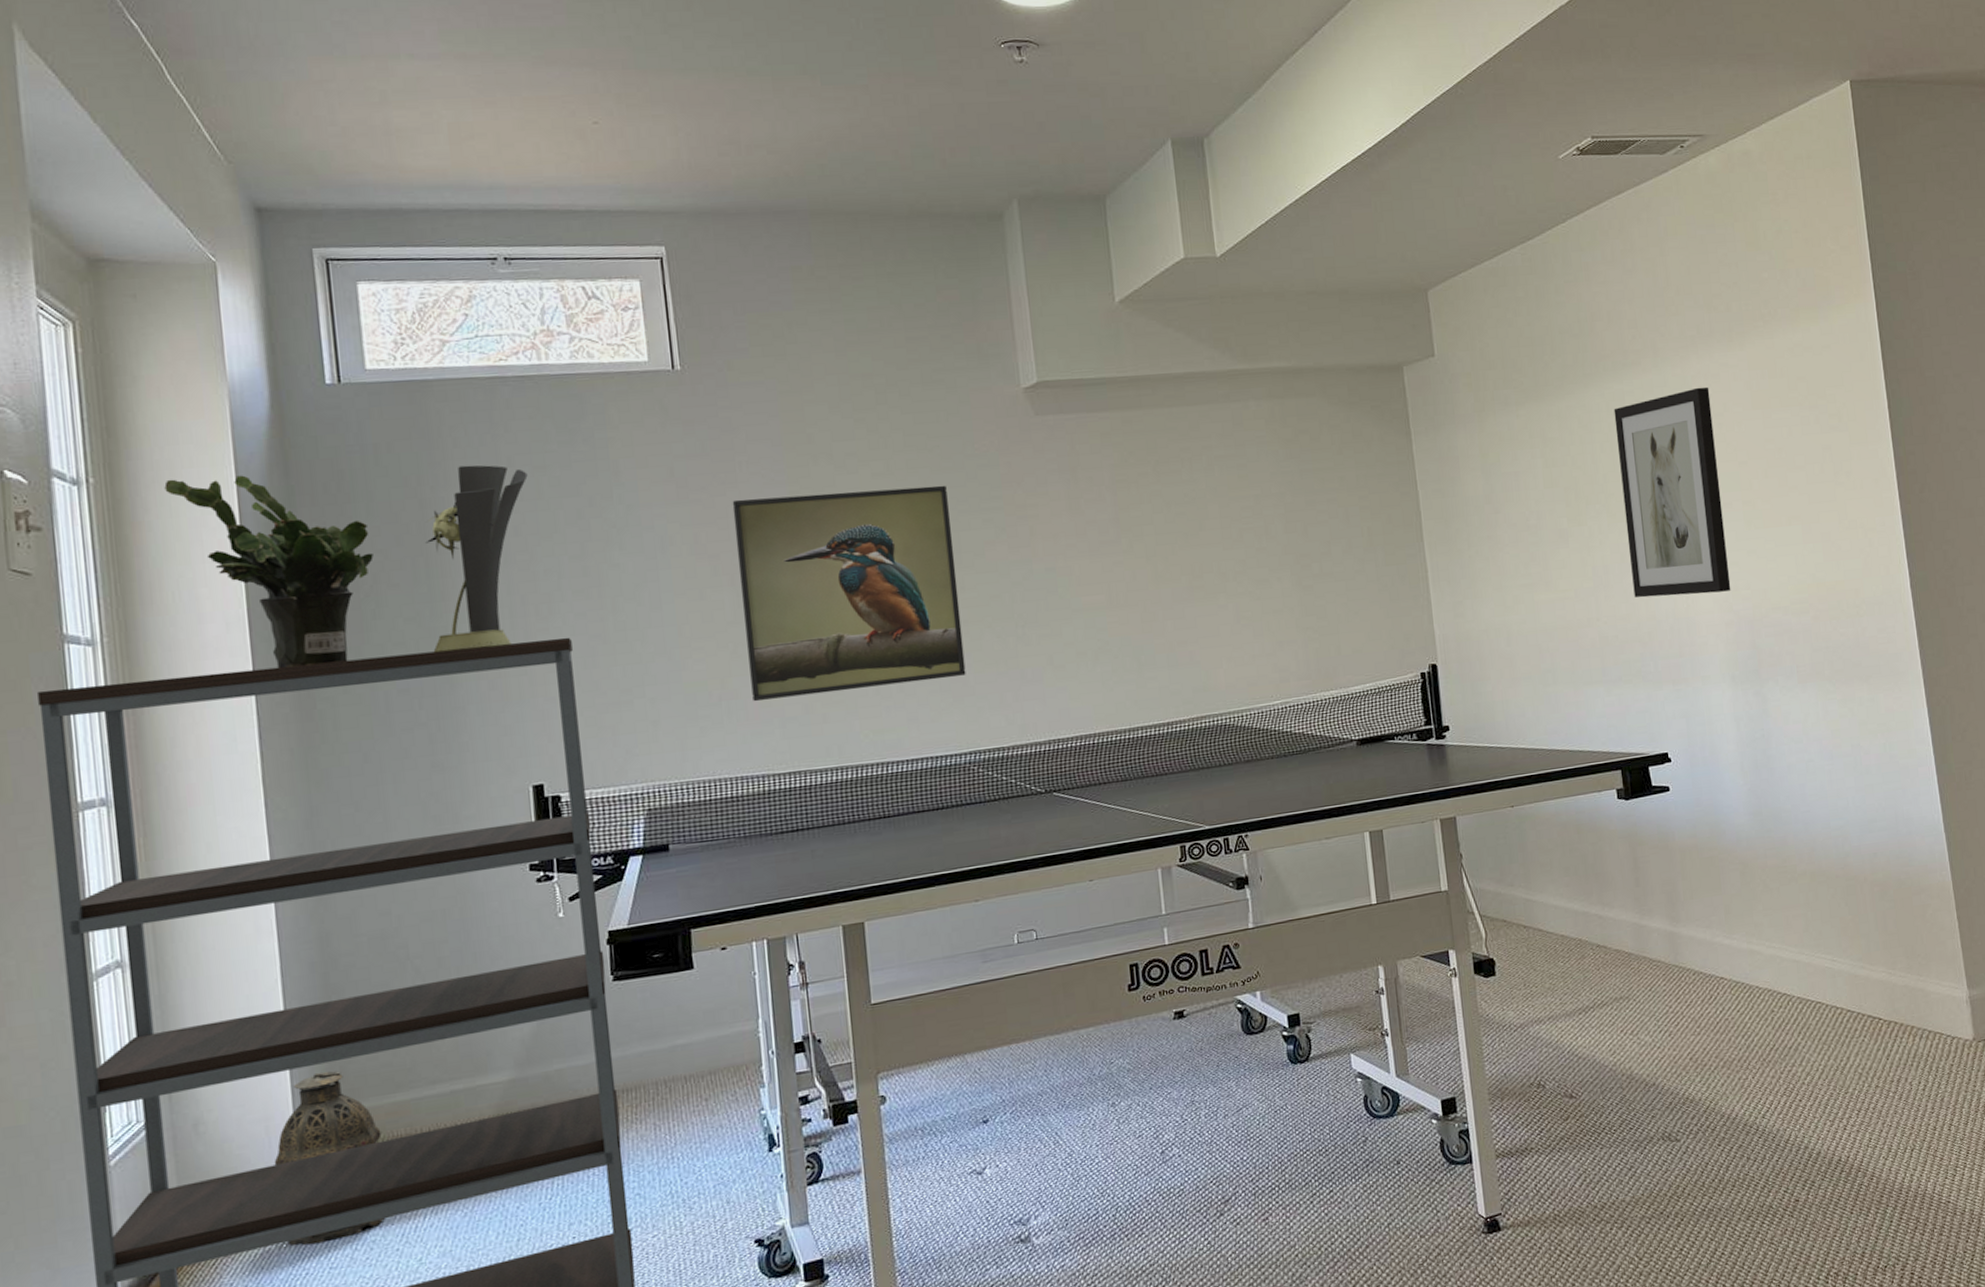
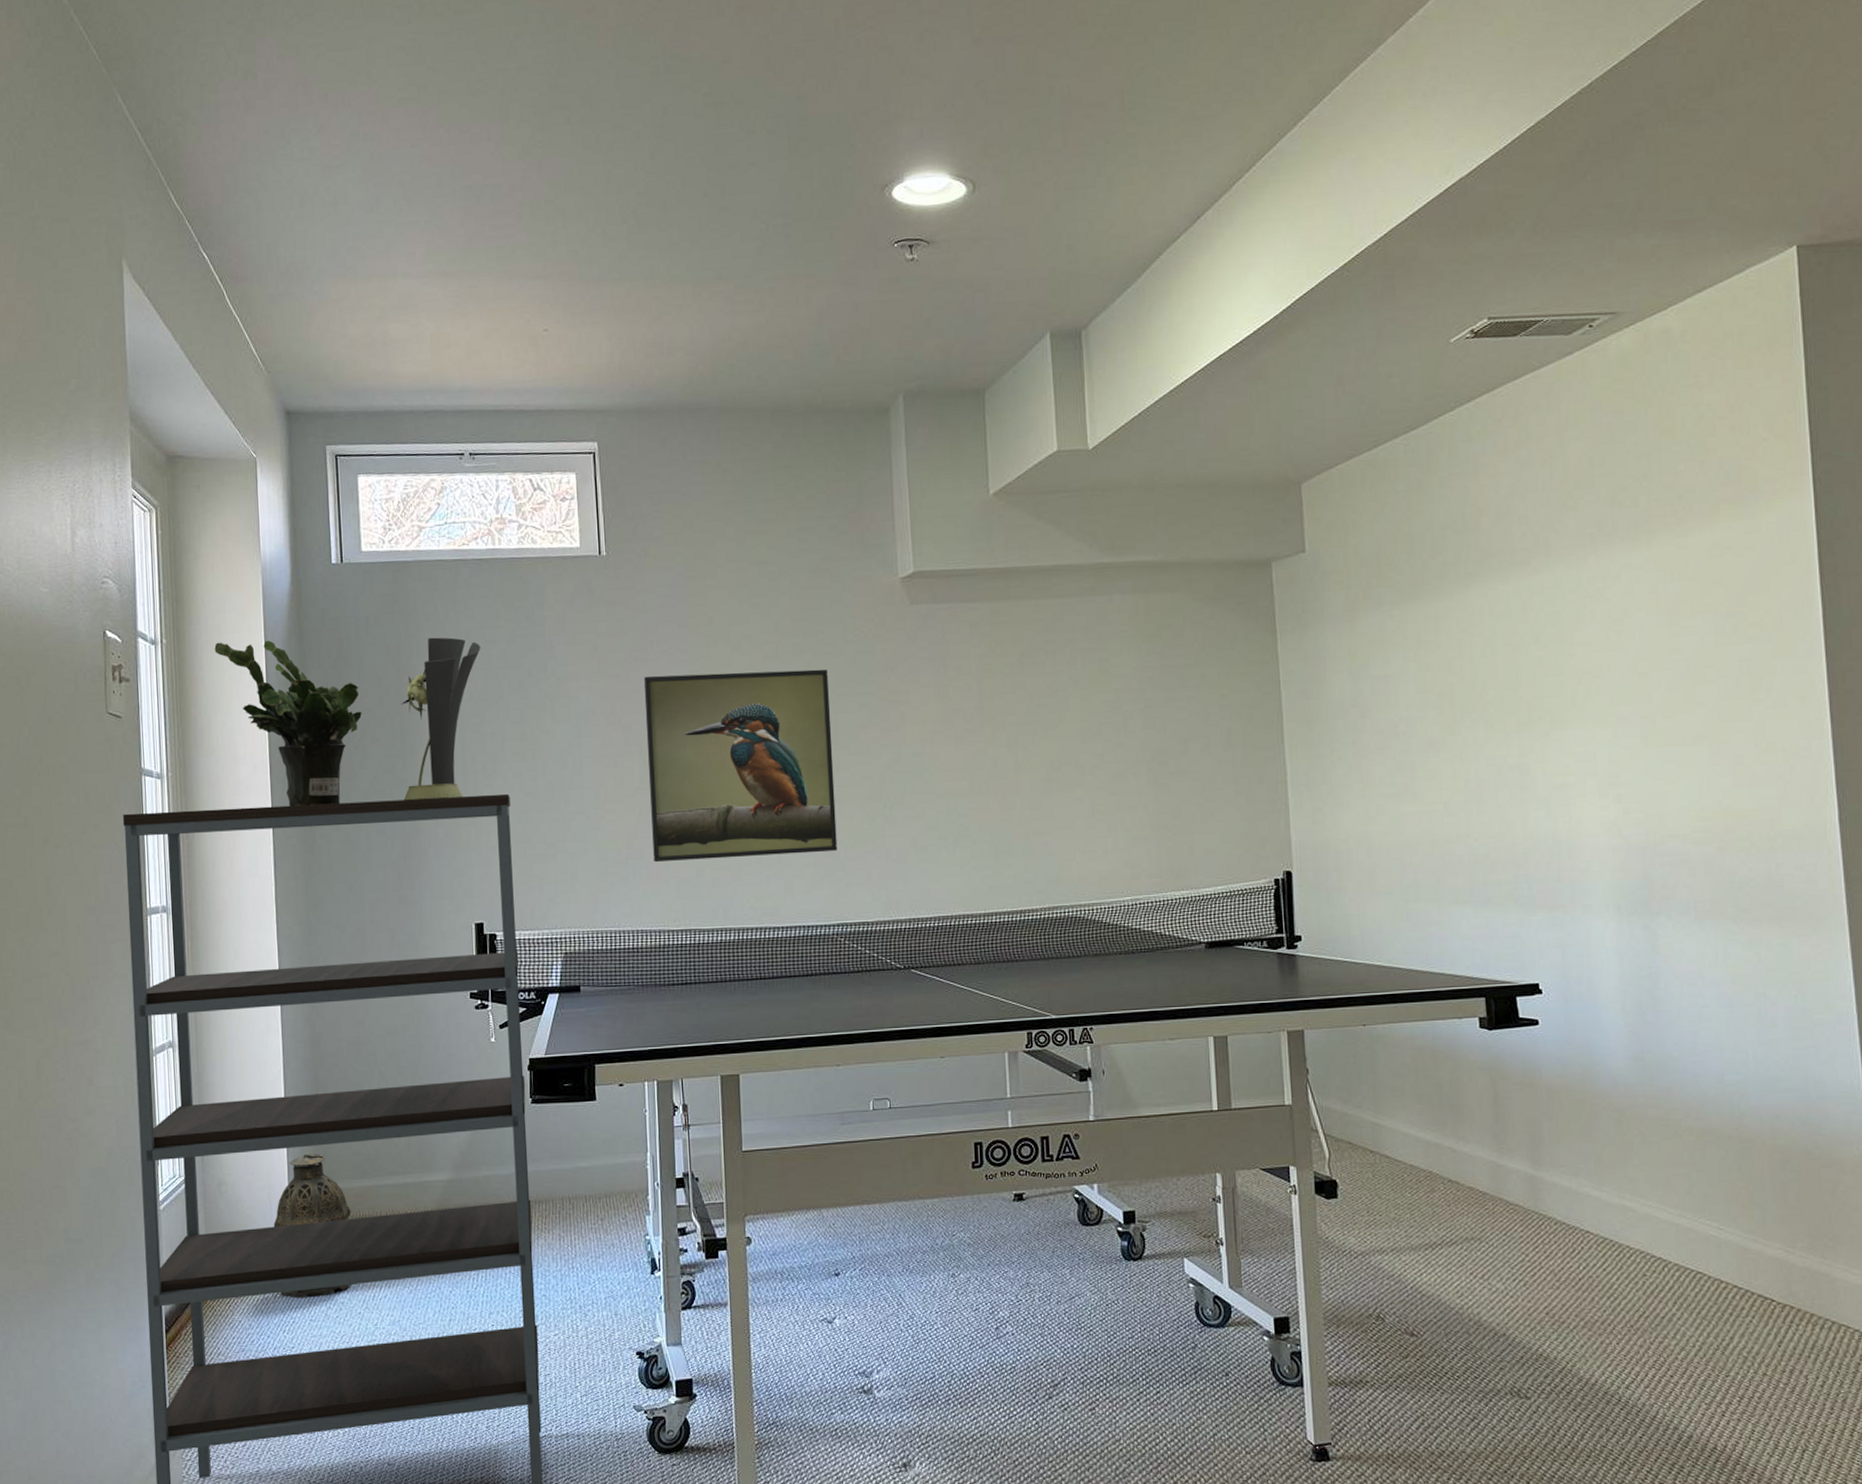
wall art: present [1613,386,1731,598] -> none [1497,589,1622,816]

